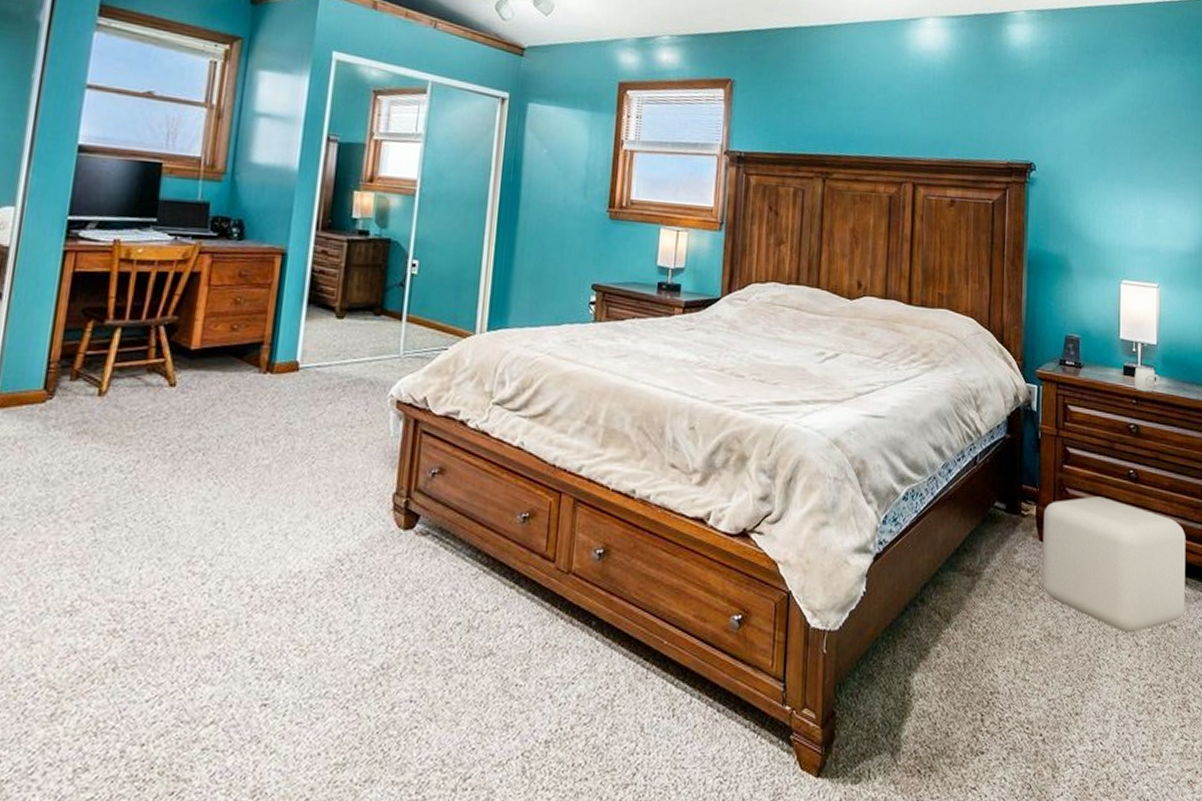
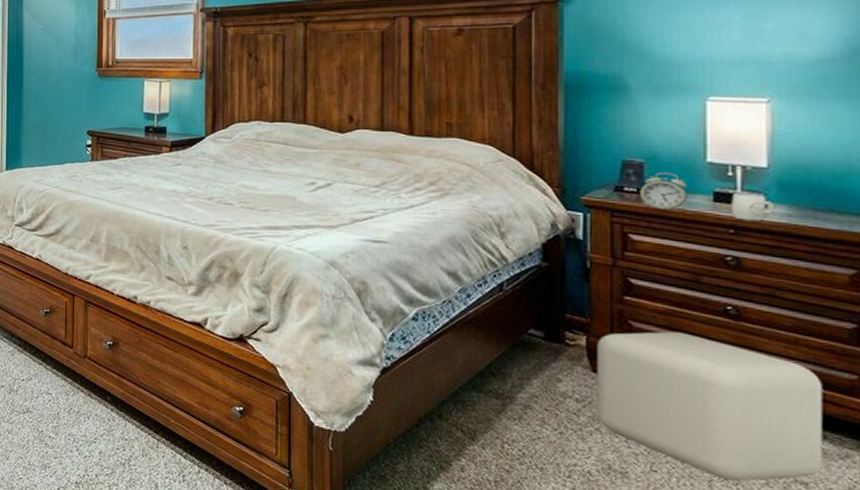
alarm clock: none [1076,347,1108,384] -> present [640,172,688,211]

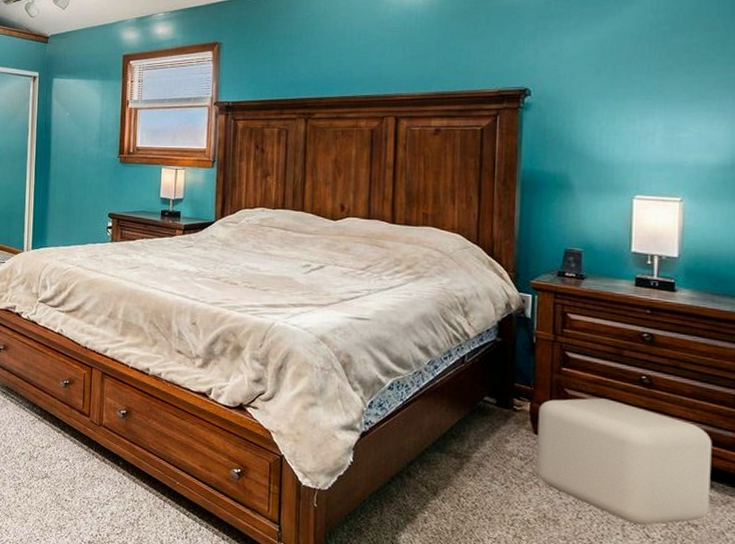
alarm clock: present [640,172,688,211] -> none [578,260,616,294]
mug: present [731,192,773,221] -> none [648,278,681,303]

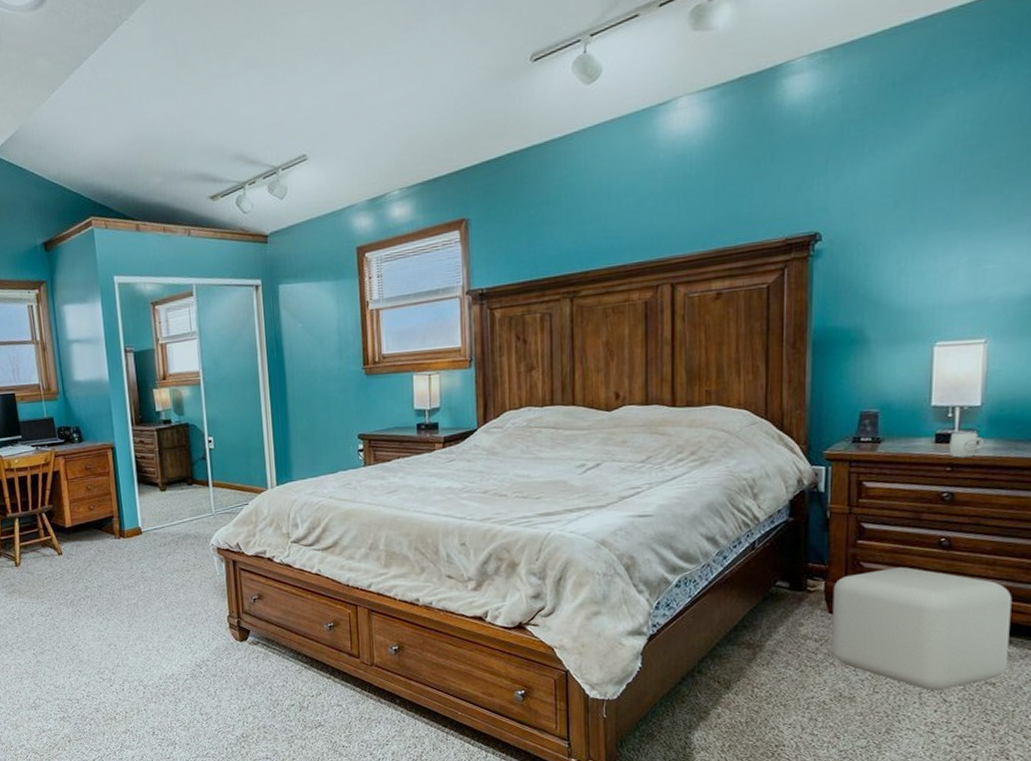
mug: none [648,278,681,303] -> present [949,431,984,458]

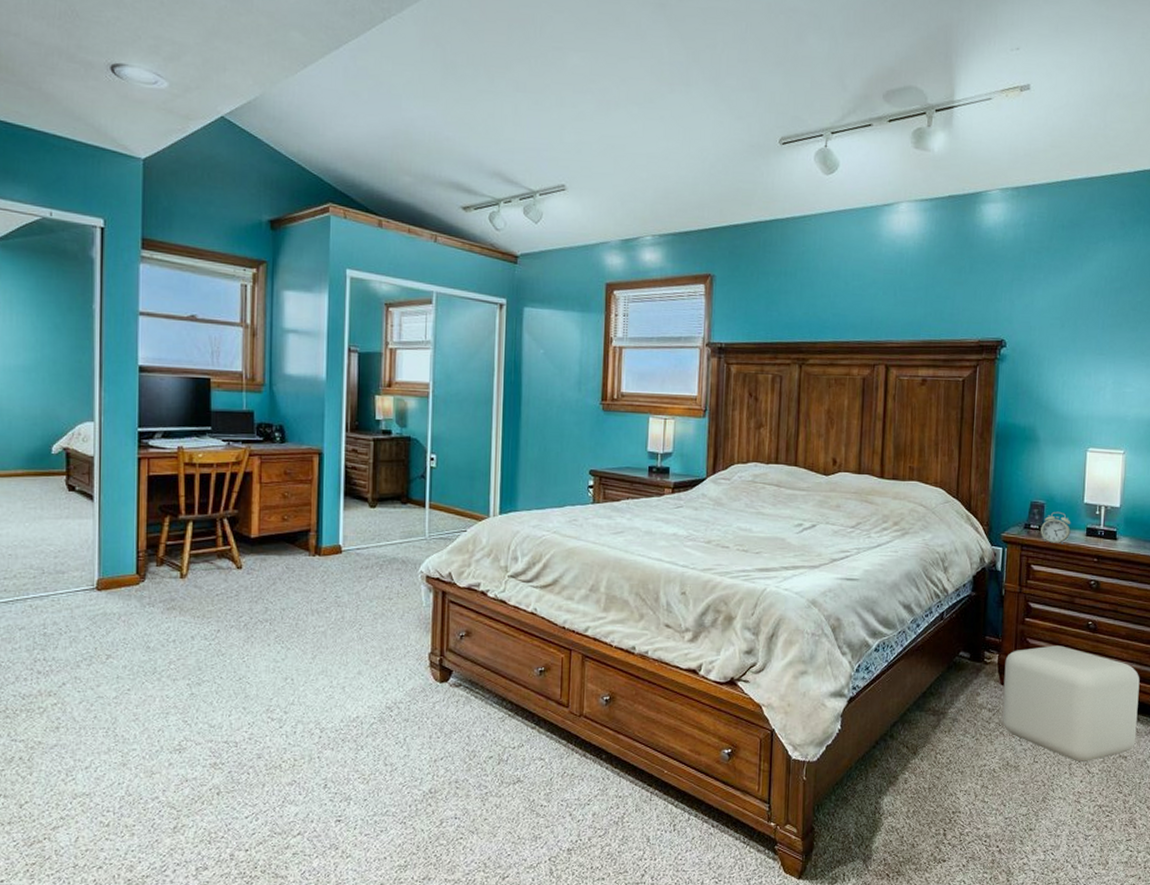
alarm clock: none [874,419,915,456] -> present [1041,511,1071,545]
mug: present [949,431,984,458] -> none [1096,528,1121,551]

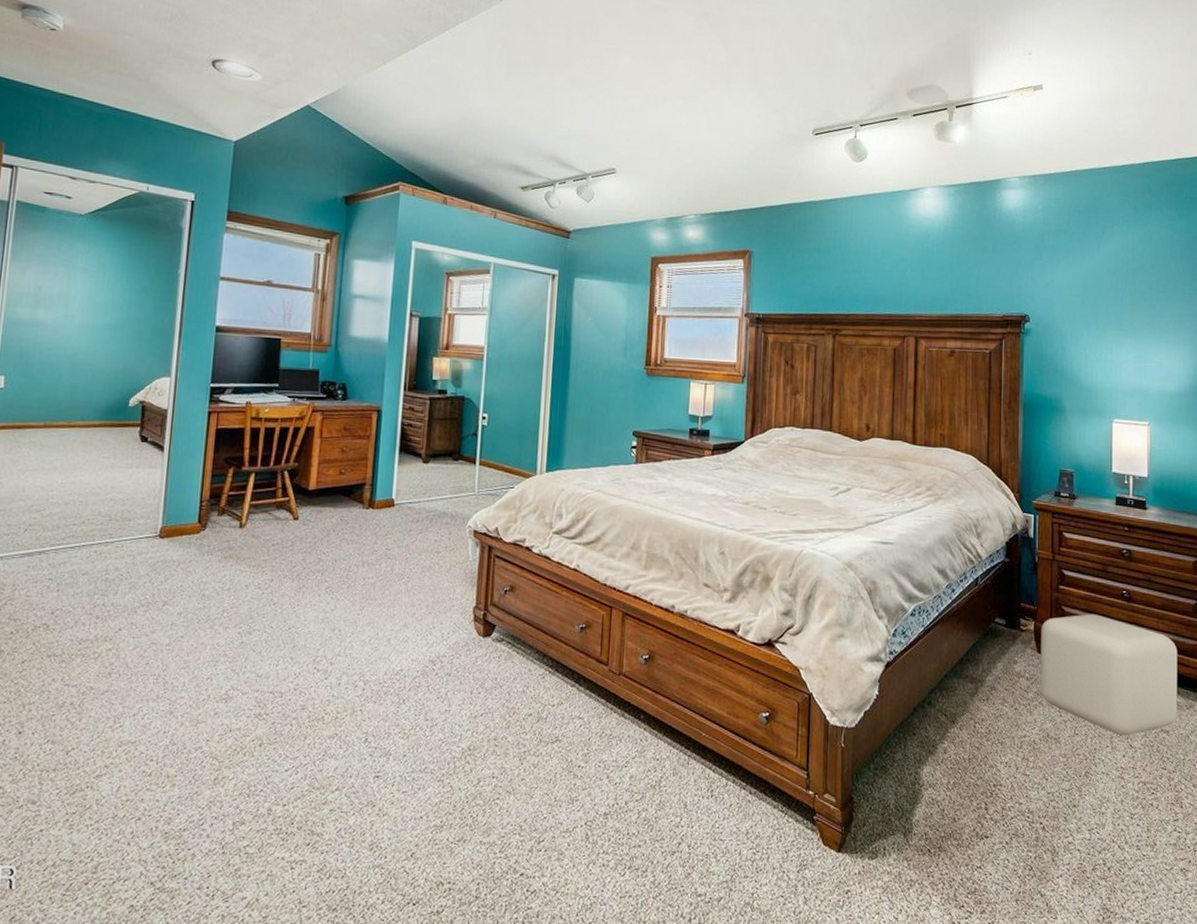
alarm clock: present [1041,511,1071,545] -> none [1071,480,1101,513]

